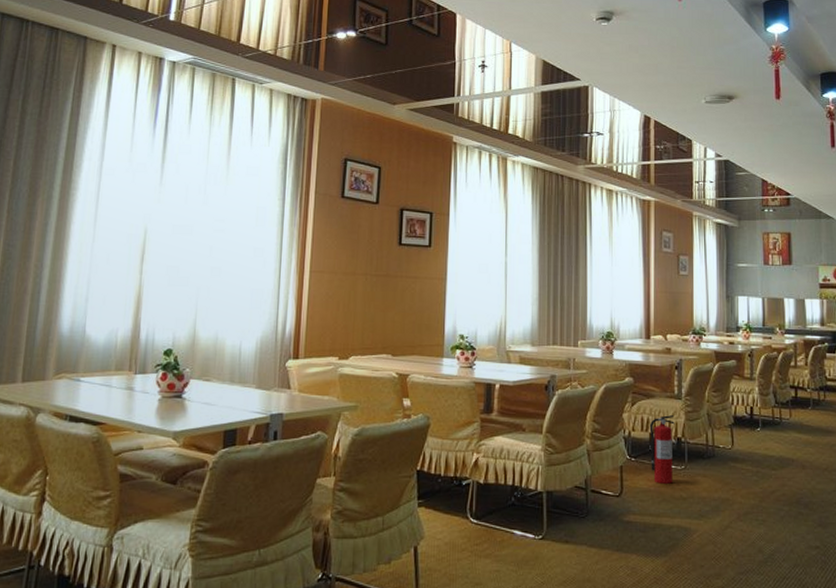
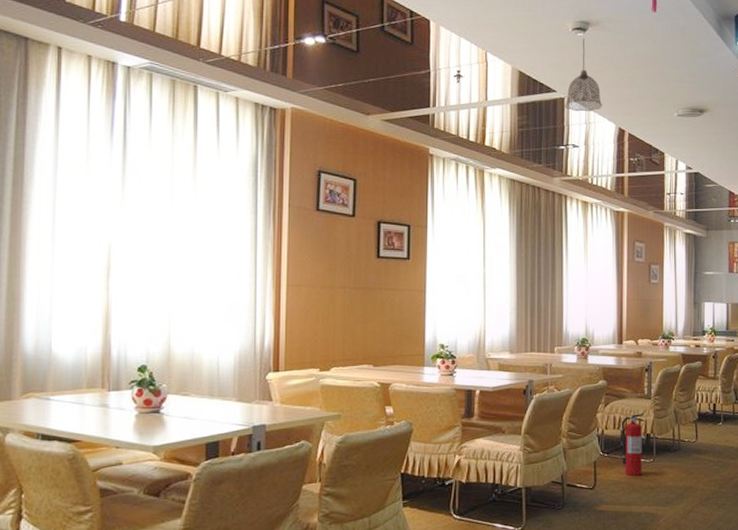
pendant lamp: none [589,27,628,100] -> present [565,38,603,112]

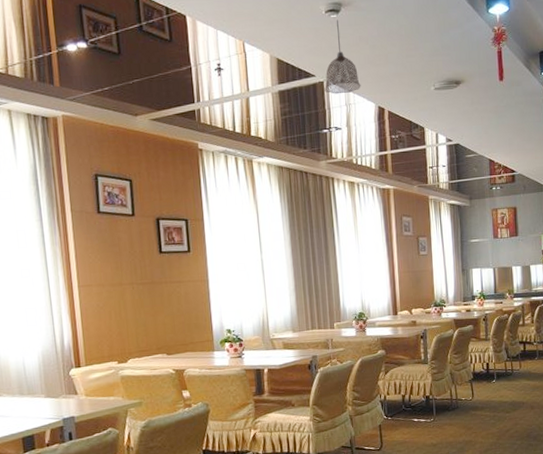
fire extinguisher: present [621,414,644,476] -> none [401,378,424,436]

